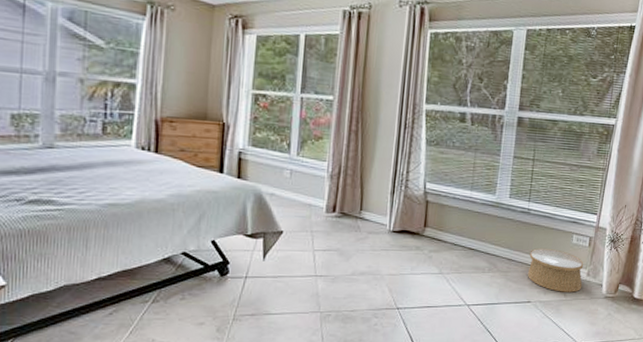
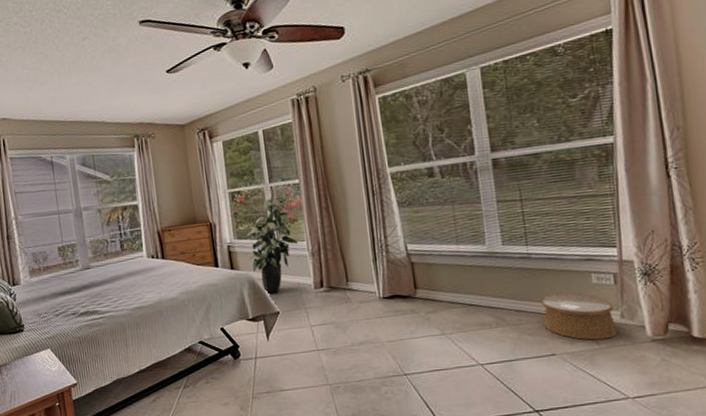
indoor plant: none [260,103,318,211] -> present [246,195,298,294]

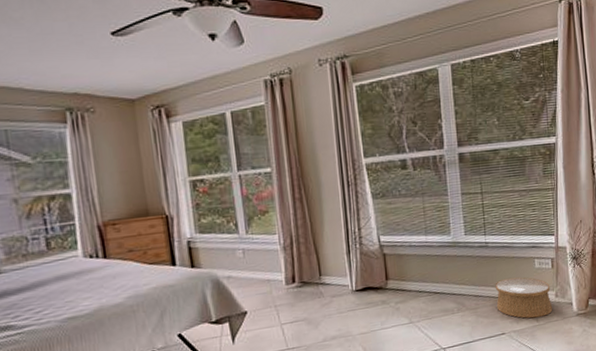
indoor plant: present [246,195,298,294] -> none [210,184,268,292]

